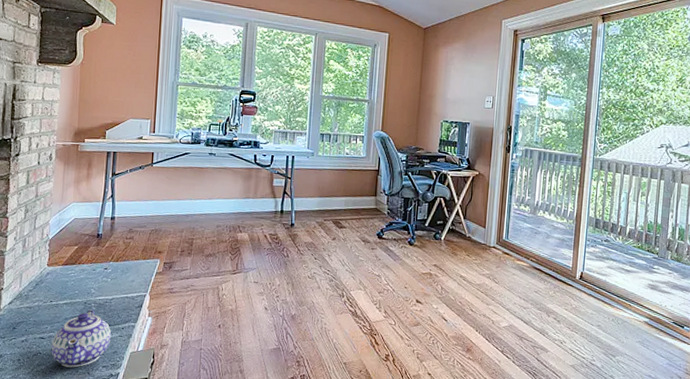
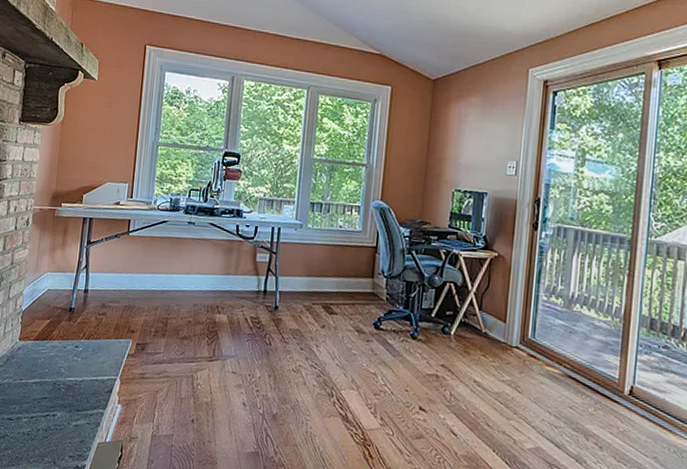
teapot: present [51,309,112,368] -> none [18,391,80,455]

